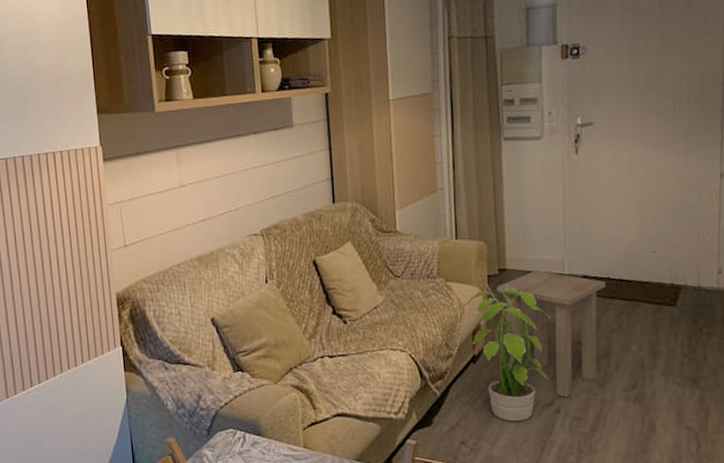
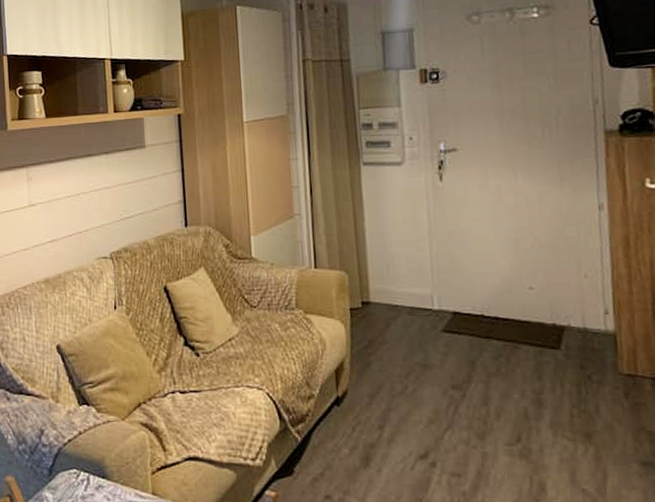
potted plant: present [462,283,551,422] -> none [323,318,421,475]
side table: present [497,271,606,398] -> none [360,305,480,450]

